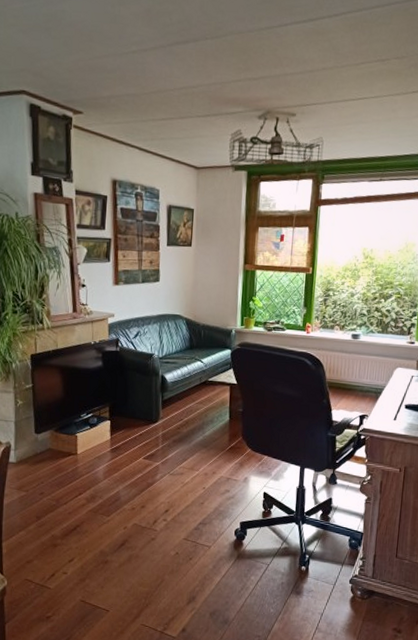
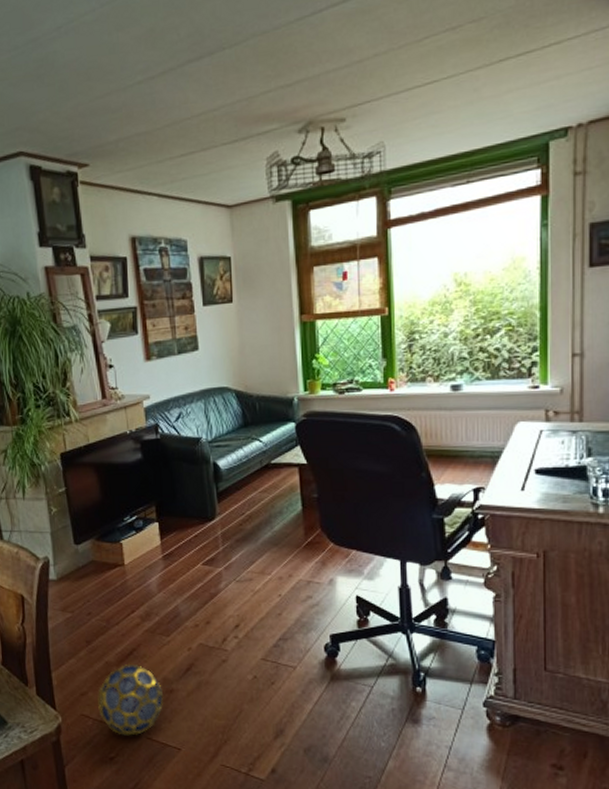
ball: none [41,537,99,599] -> present [98,663,164,736]

